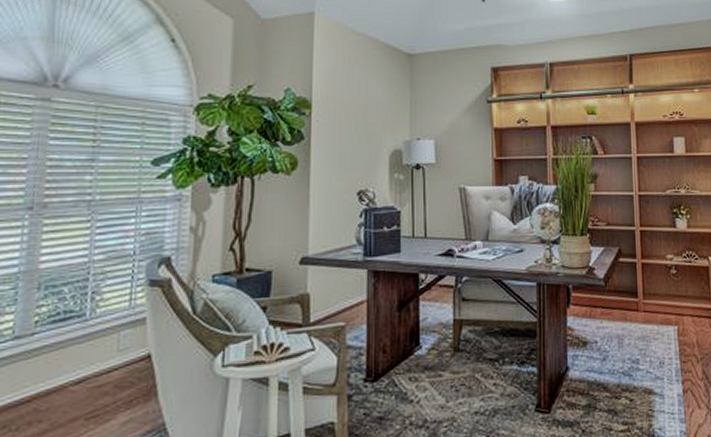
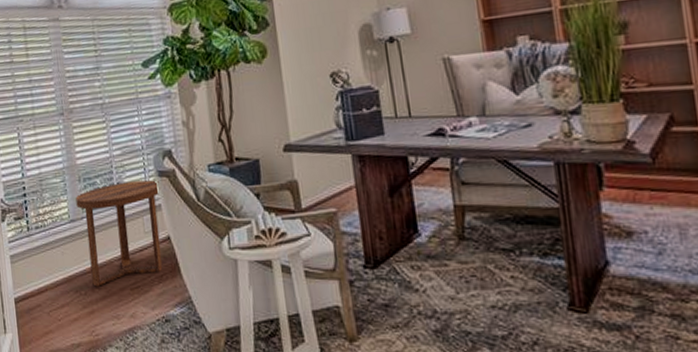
side table: none [27,290,149,419] -> present [75,180,163,287]

